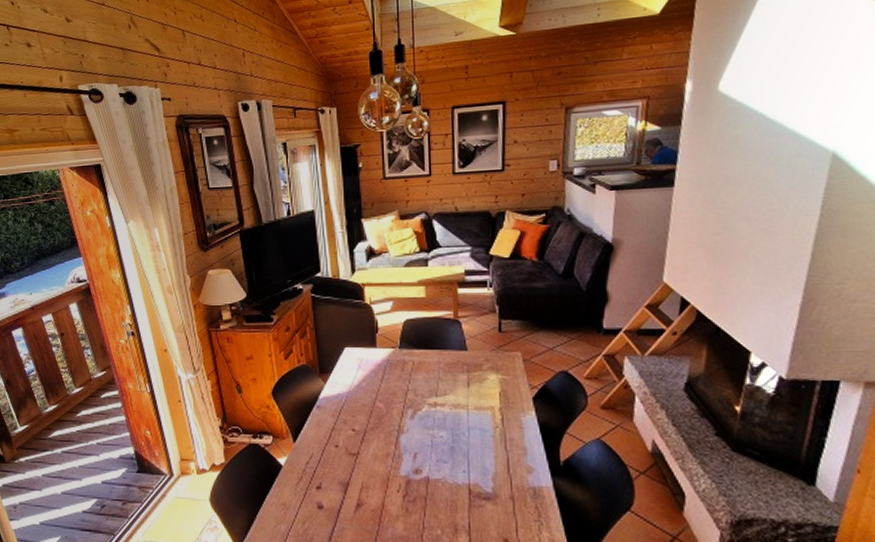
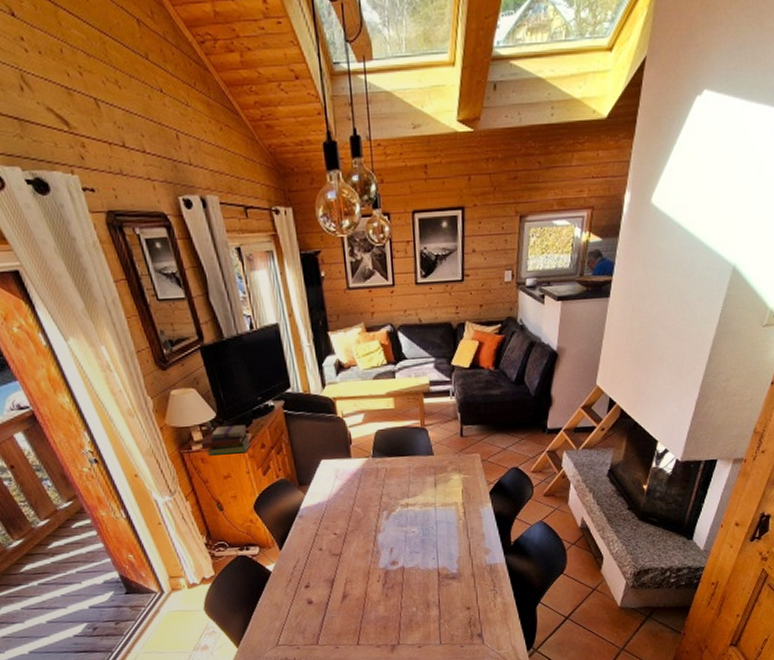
books: none [228,307,276,337] -> present [200,425,251,456]

